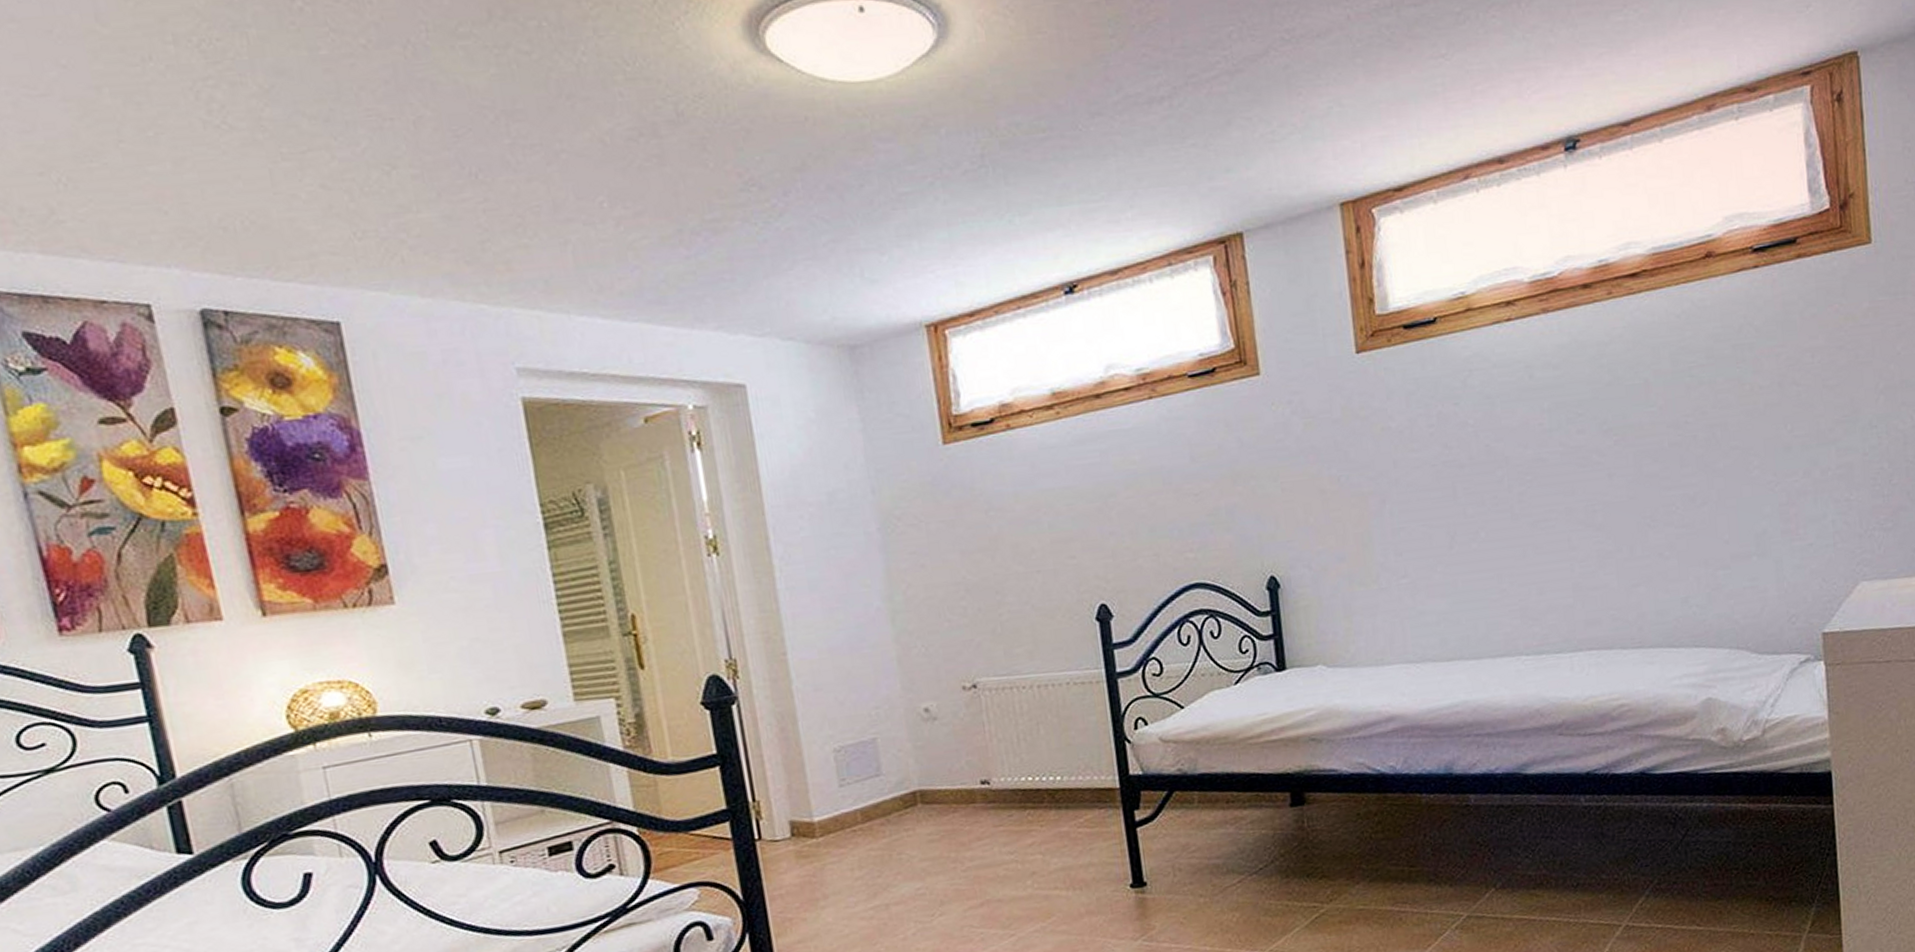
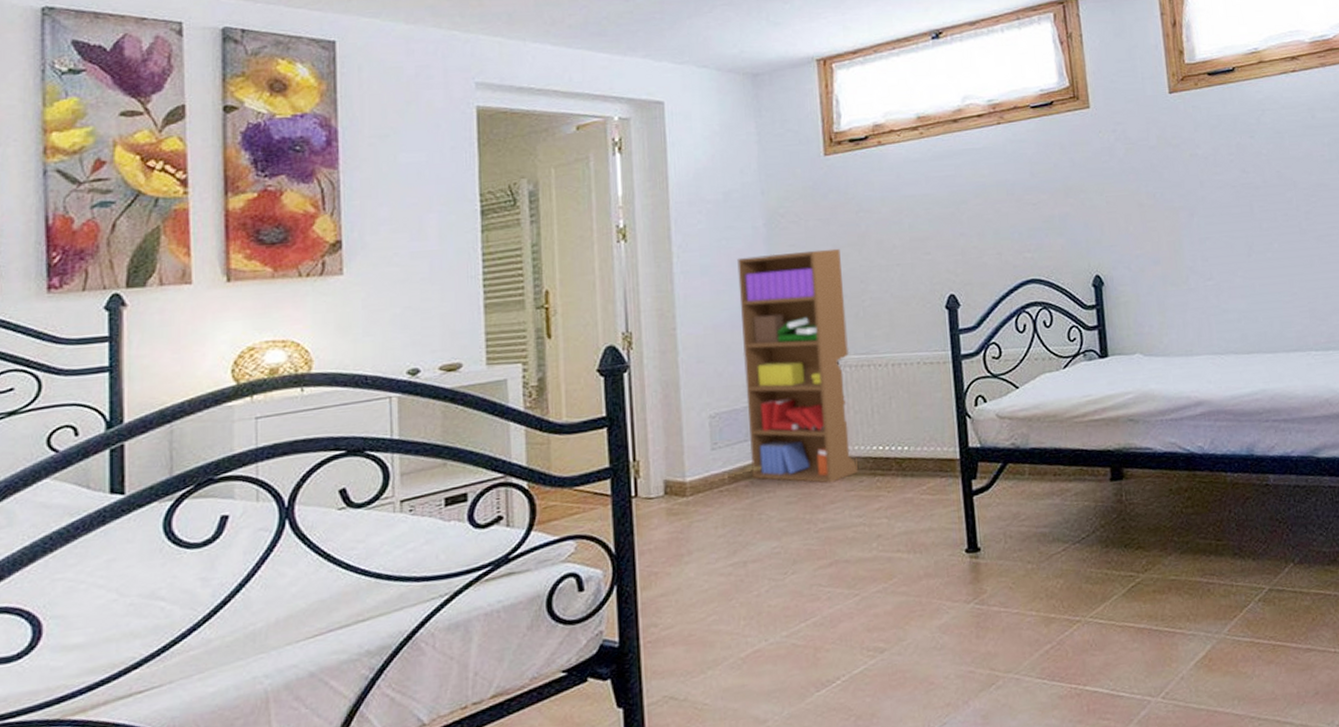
bookshelf: none [850,554,1006,819] -> present [737,248,858,483]

